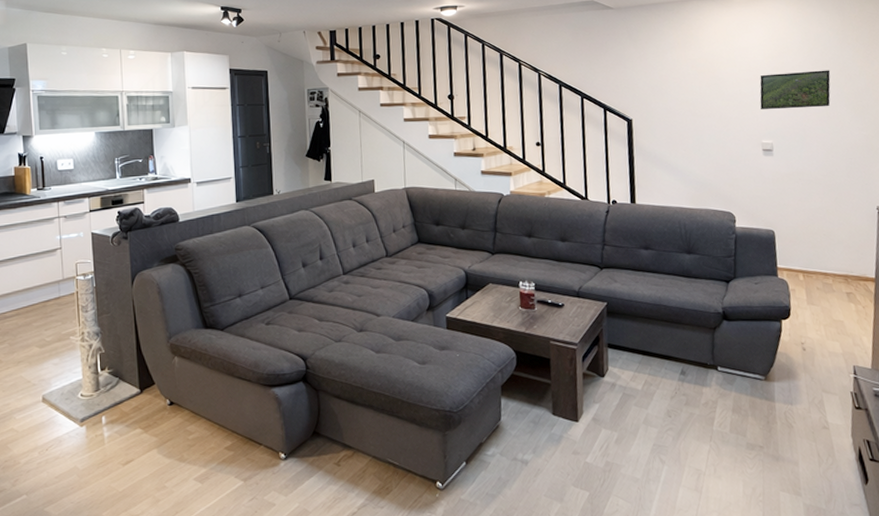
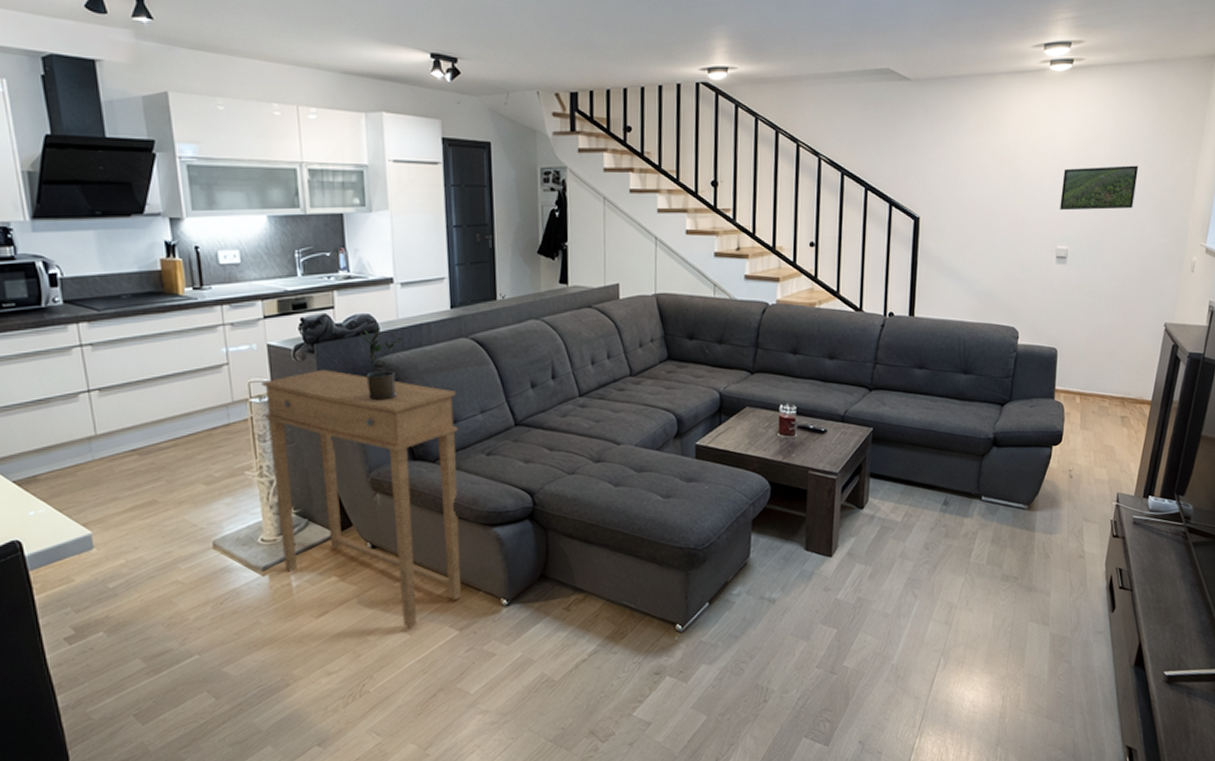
side table: none [86,252,245,477] -> present [262,369,462,628]
potted plant: none [163,219,197,278] -> present [359,328,402,401]

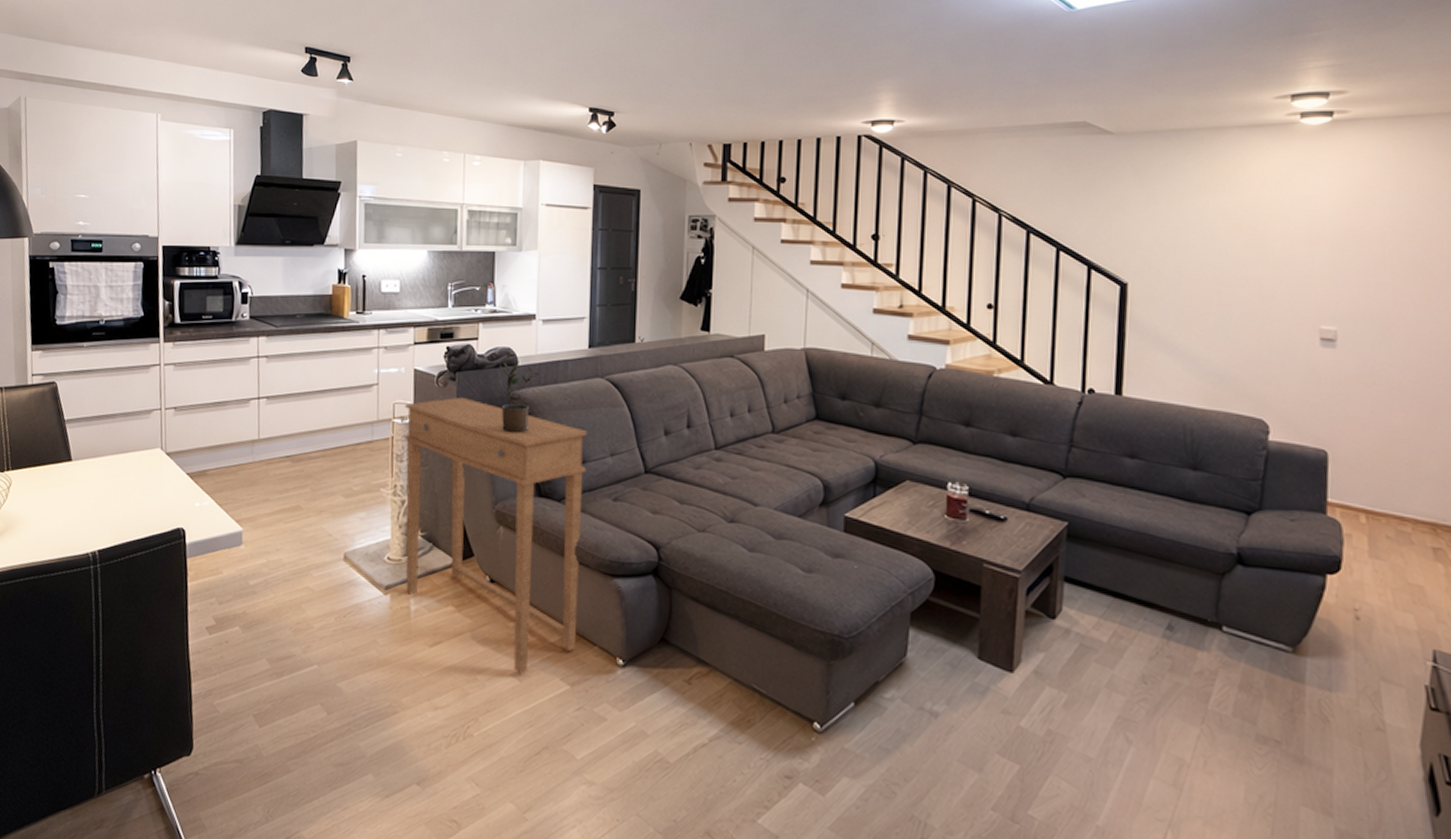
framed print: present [1060,165,1139,210] -> none [1322,234,1439,287]

